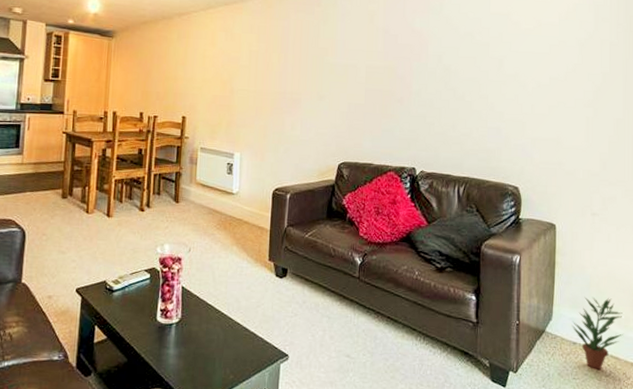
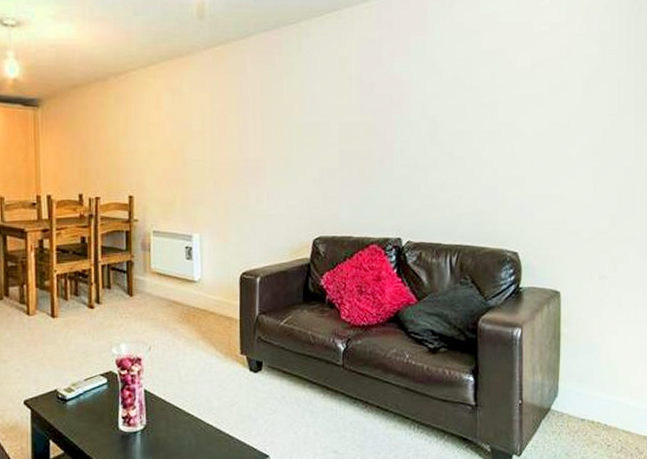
potted plant: present [572,297,623,370] -> none [579,368,635,446]

